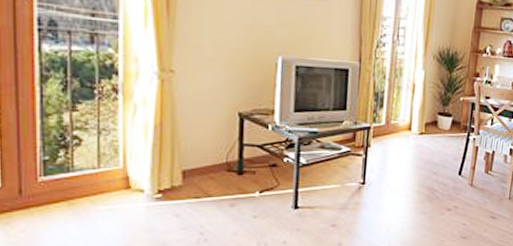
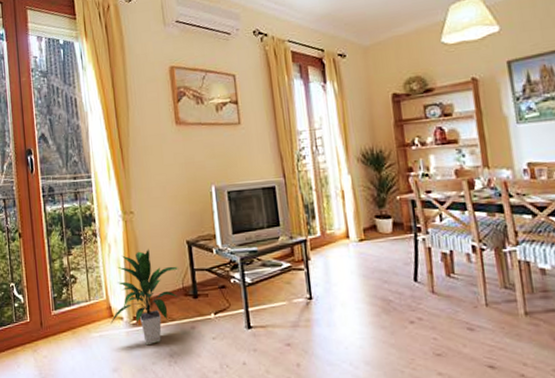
indoor plant: none [126,116,225,222] -> present [110,249,179,346]

